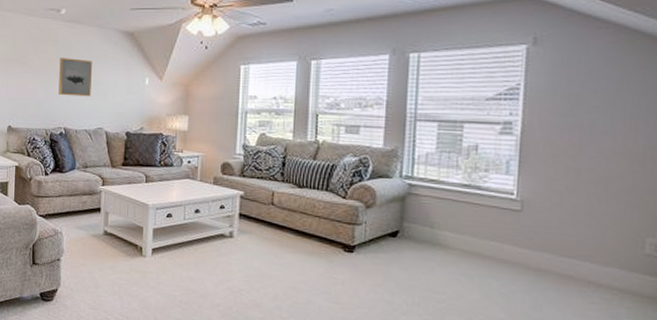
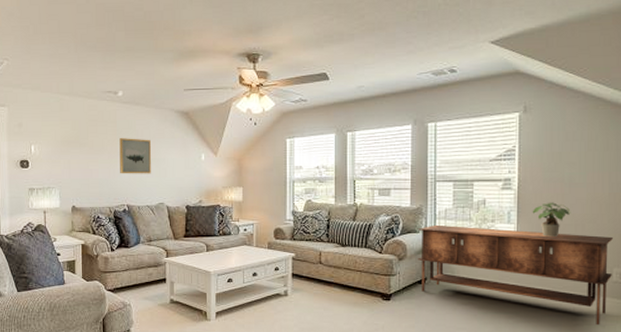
sideboard: none [389,170,647,306] -> present [418,224,613,326]
potted plant: none [538,152,591,194] -> present [532,202,571,237]

